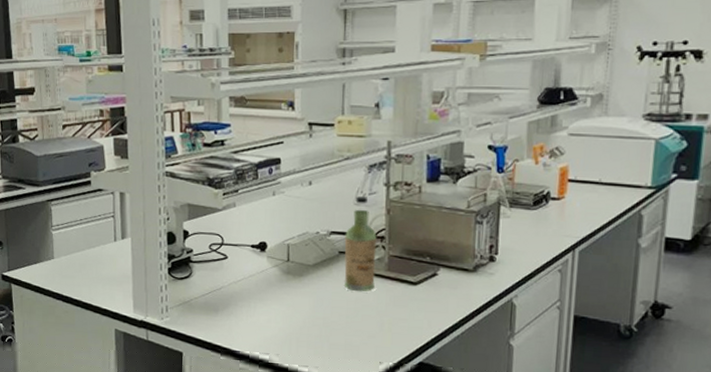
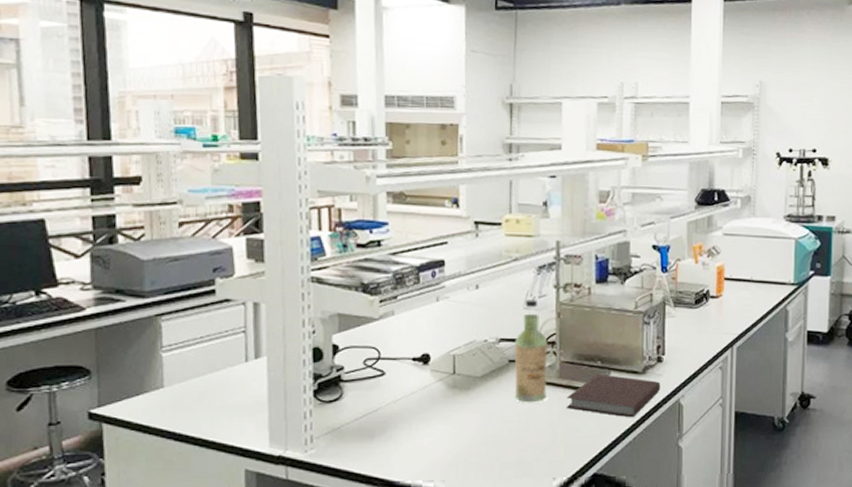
notebook: none [393,269,492,314] -> present [566,373,661,418]

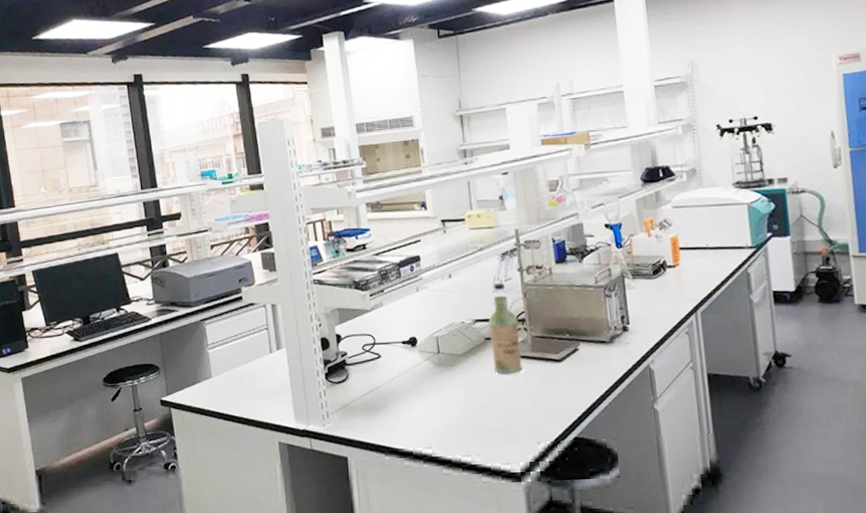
notebook: present [566,373,661,418] -> none [541,345,630,385]

